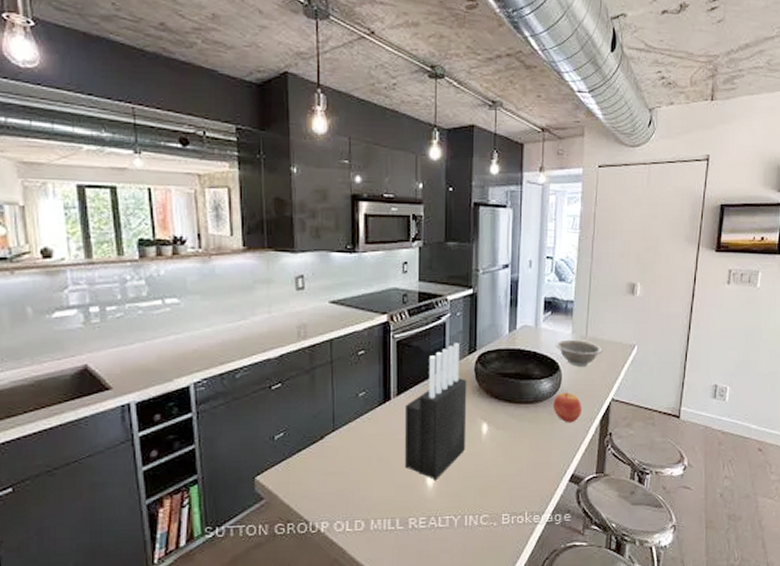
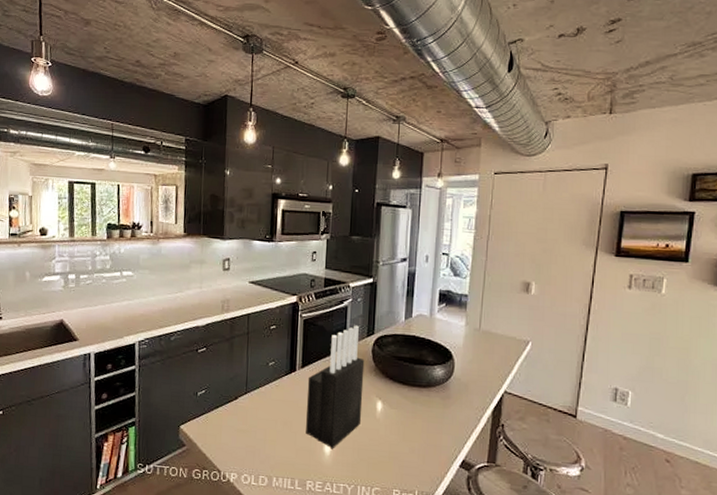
apple: present [553,393,582,423] -> none [445,380,474,410]
decorative bowl: present [556,339,603,367] -> none [450,330,496,358]

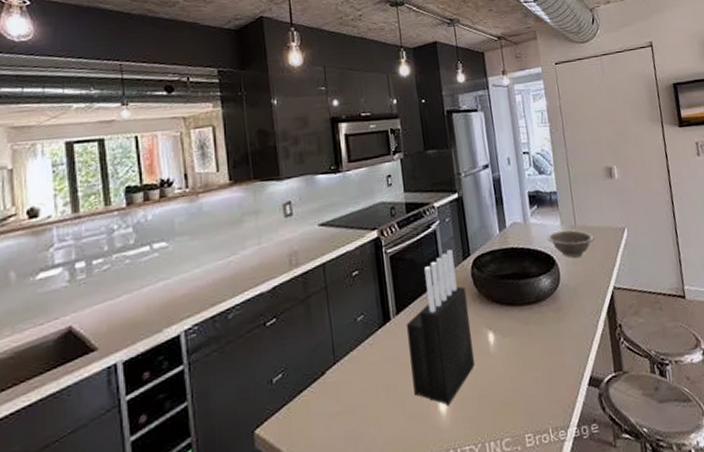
decorative bowl: none [450,330,496,358] -> present [547,229,595,258]

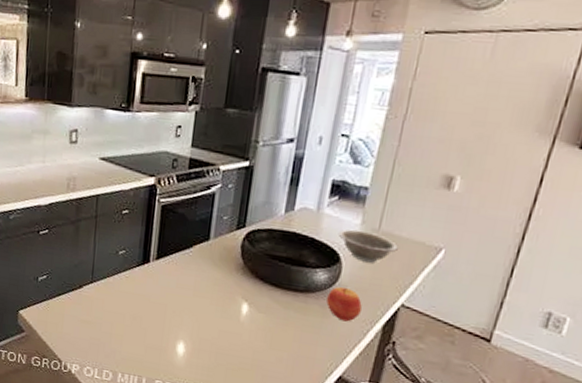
knife block: present [405,249,474,406] -> none [157,215,232,350]
apple: none [556,286,587,320] -> present [326,287,362,322]

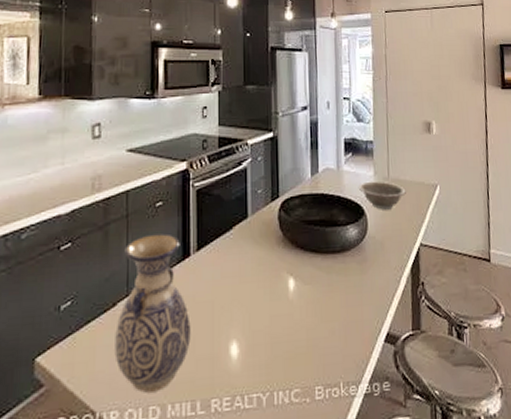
vase: none [78,236,144,361] -> present [114,233,191,393]
apple: present [326,287,362,322] -> none [361,239,391,273]

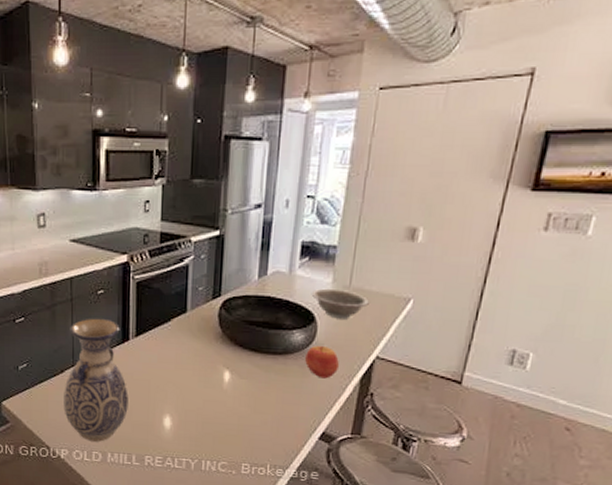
apple: none [361,239,391,273] -> present [305,346,339,379]

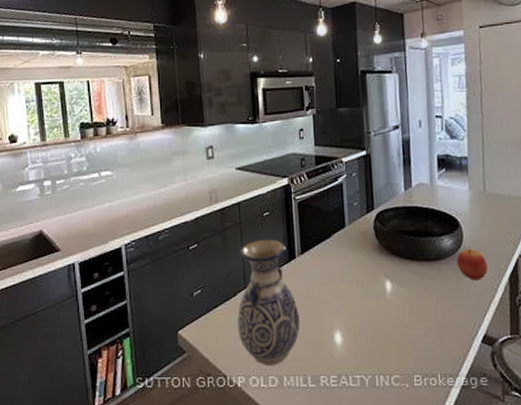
decorative bowl: present [312,288,369,319] -> none [453,195,504,223]

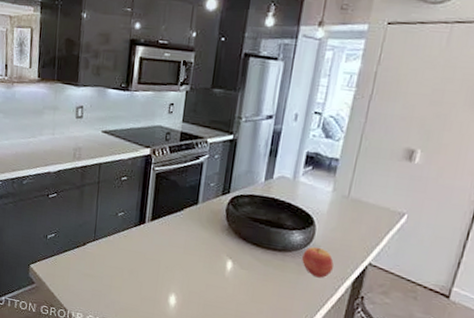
vase: present [237,239,300,365] -> none [82,200,140,310]

